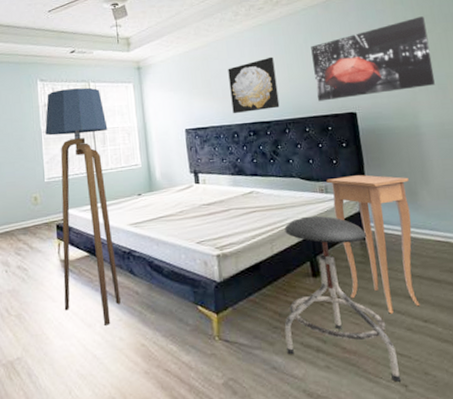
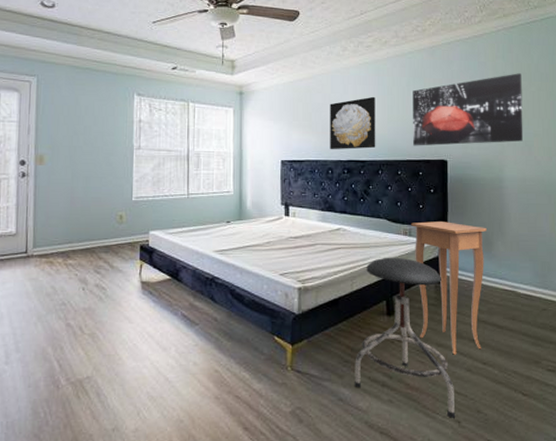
floor lamp: present [45,87,121,325] -> none [138,107,203,350]

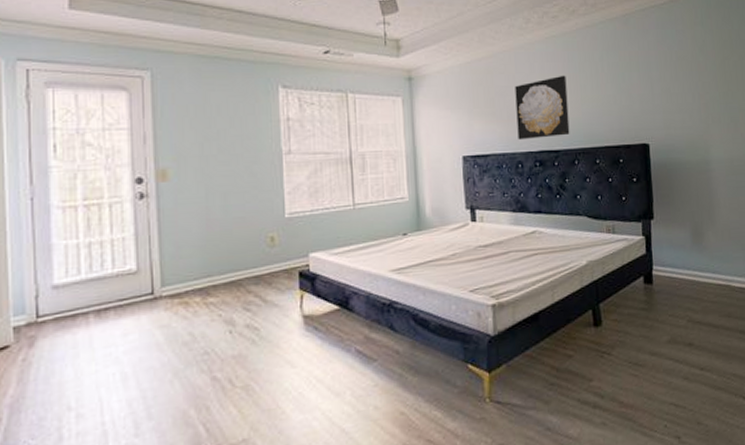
stool: present [355,257,456,418] -> none [561,258,675,434]
side table: present [411,221,487,355] -> none [614,213,698,363]
wall art: present [413,73,524,146] -> none [607,41,728,130]

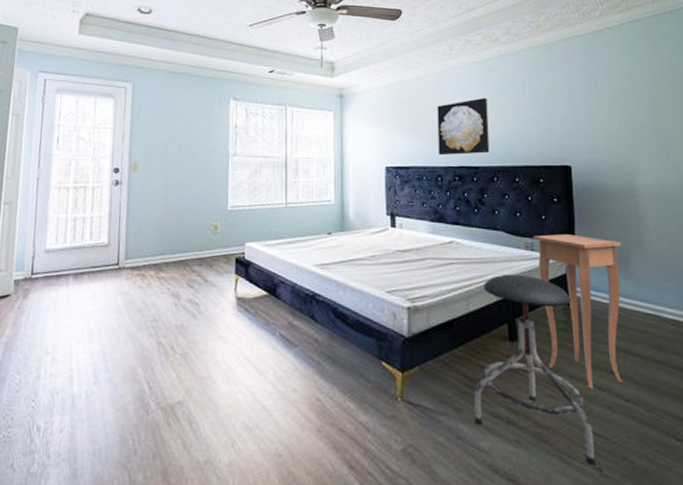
stool: none [561,258,675,434] -> present [474,274,596,465]
side table: none [614,213,698,363] -> present [533,234,623,389]

